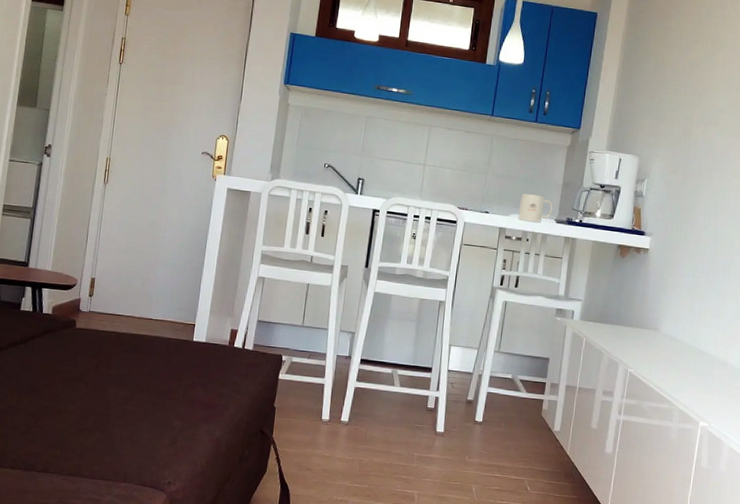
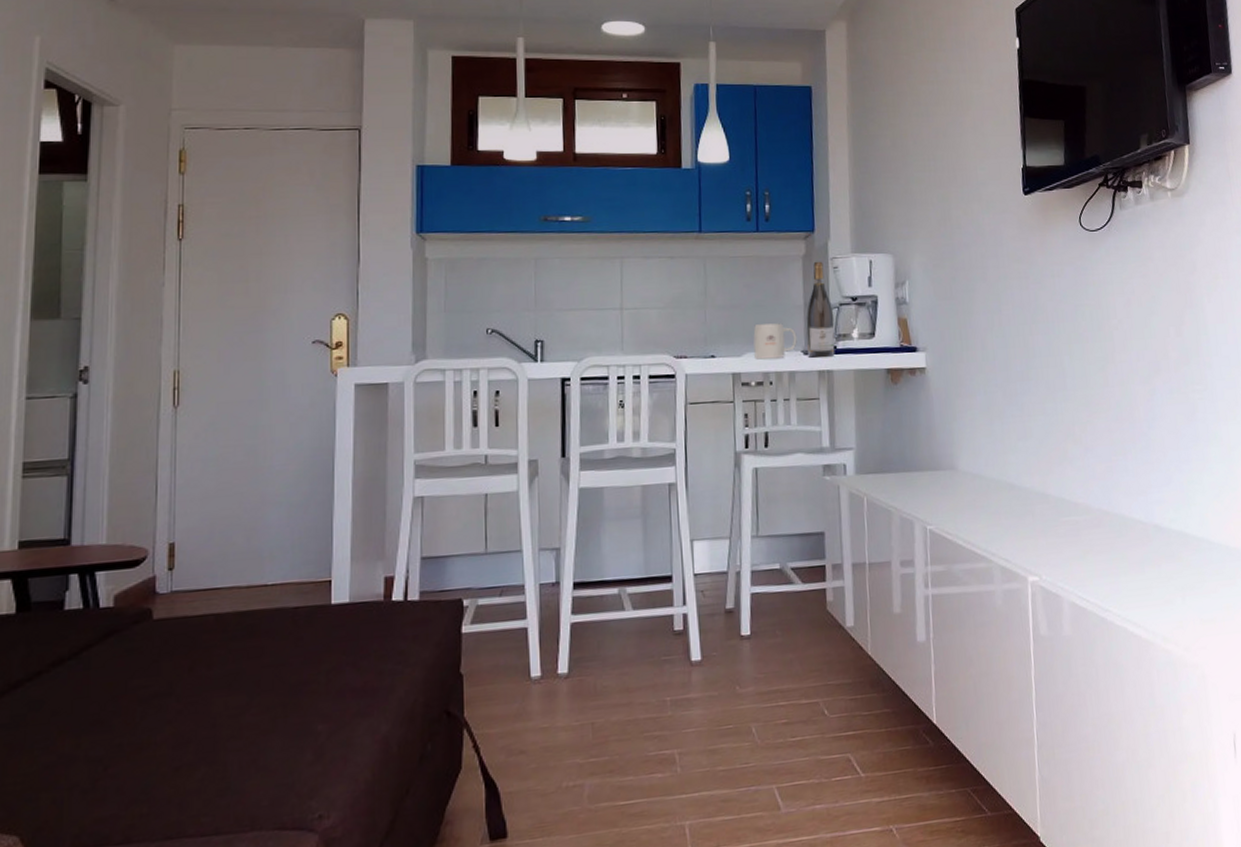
wine bottle: none [559,152,585,229] -> present [805,261,835,358]

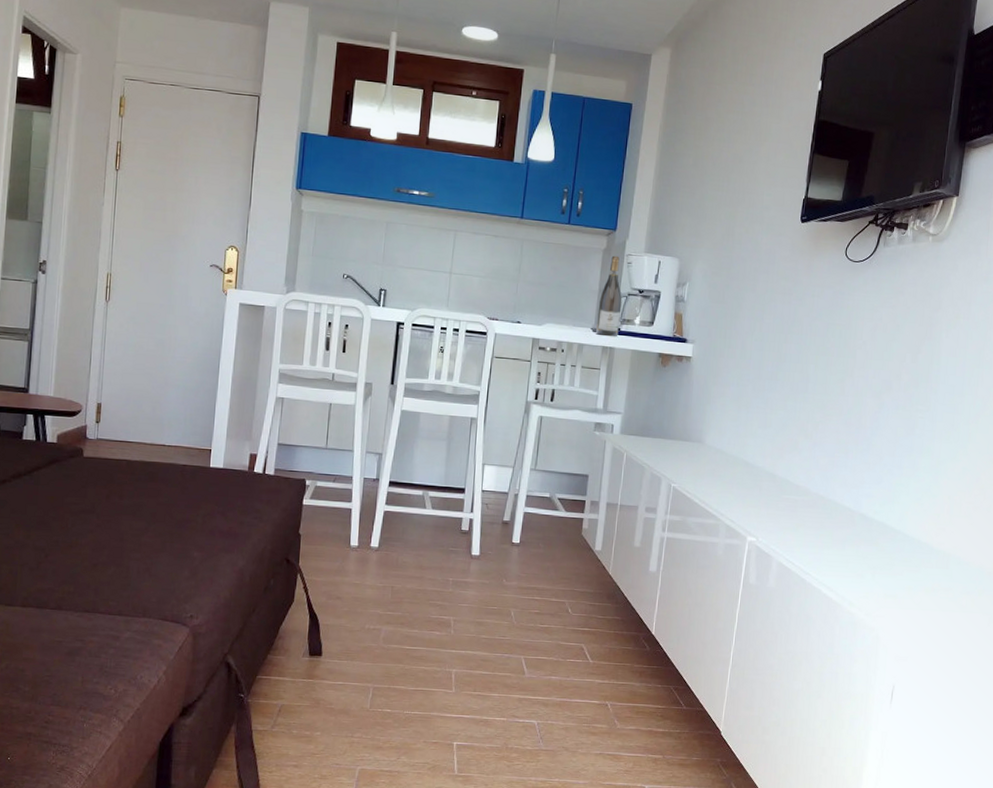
mug: present [753,323,797,360] -> none [552,301,589,332]

